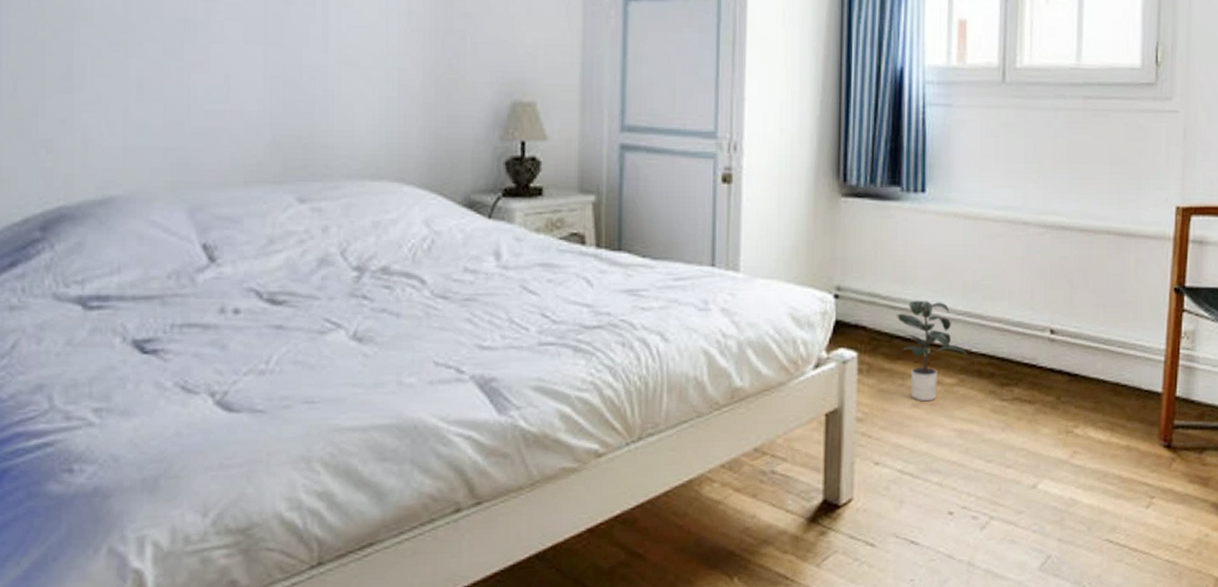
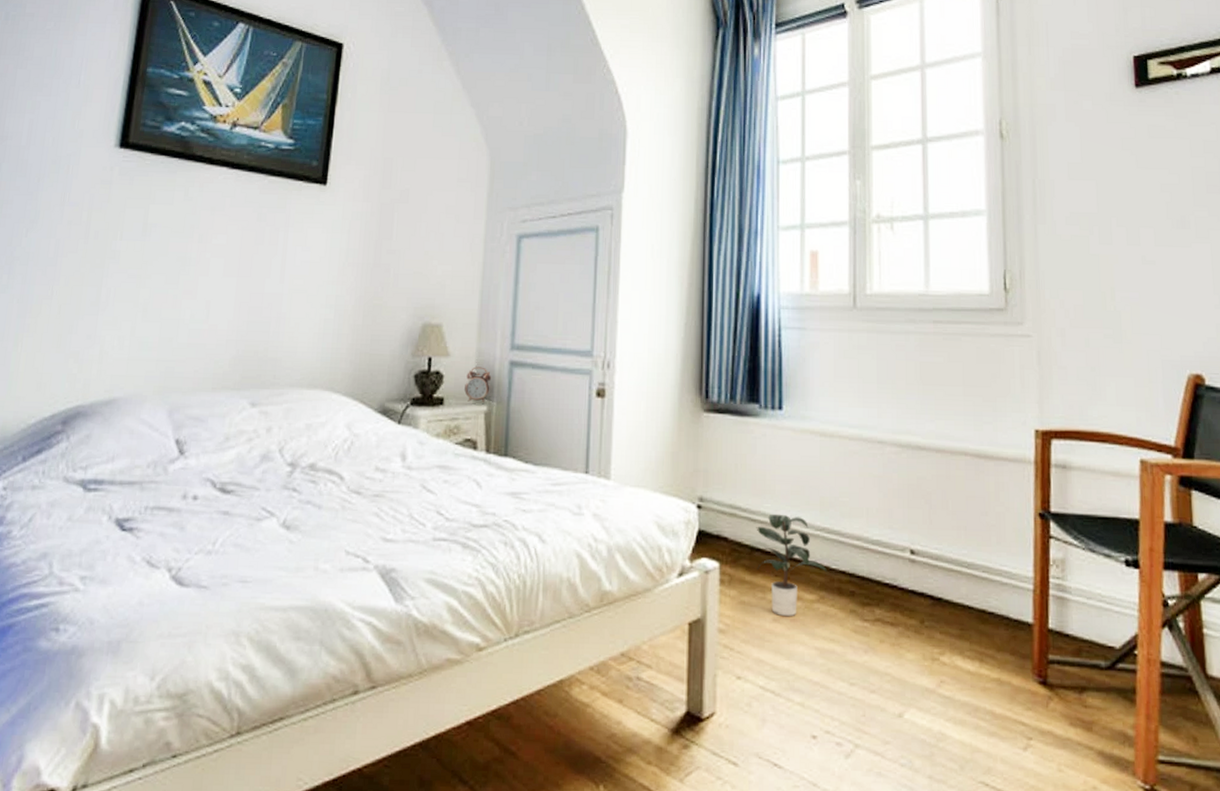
alarm clock: none [567,151,599,193] -> present [464,366,492,403]

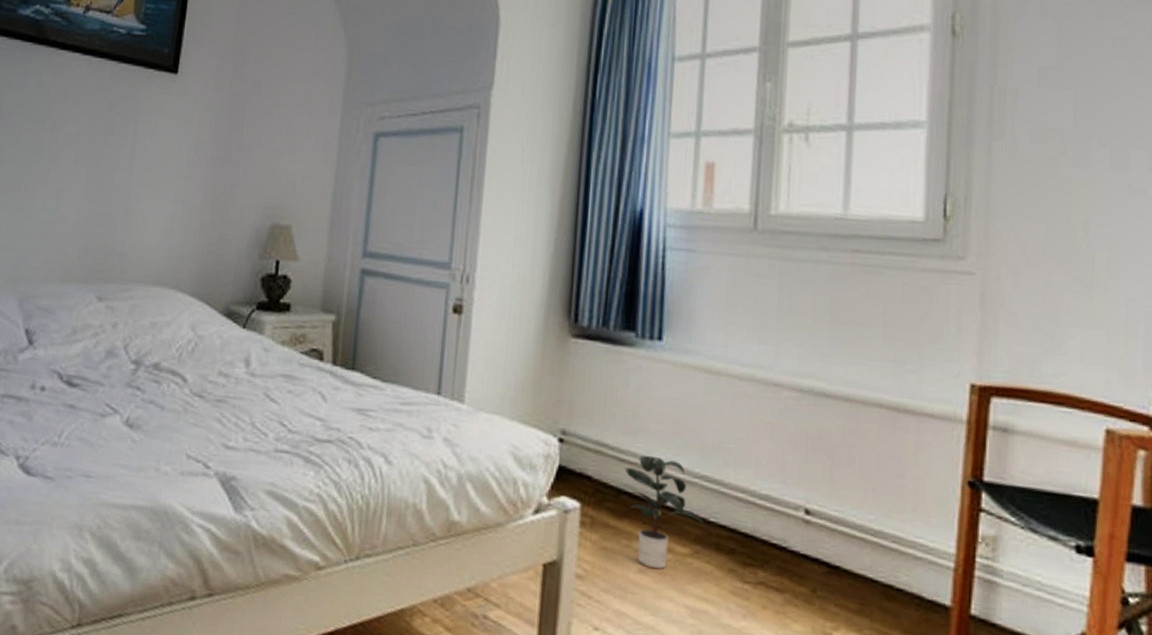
alarm clock: present [464,366,492,403] -> none [312,273,342,312]

